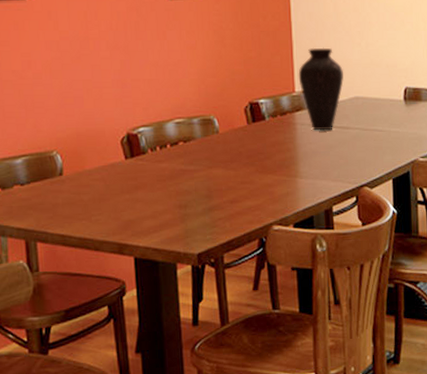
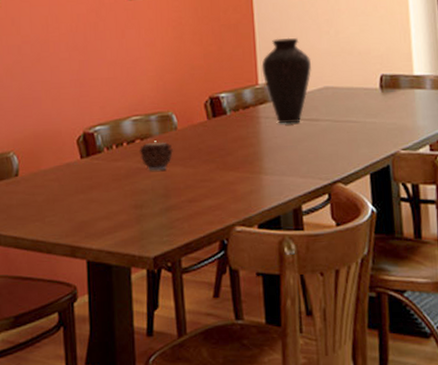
candle: none [182,143,216,173] -> present [139,141,174,171]

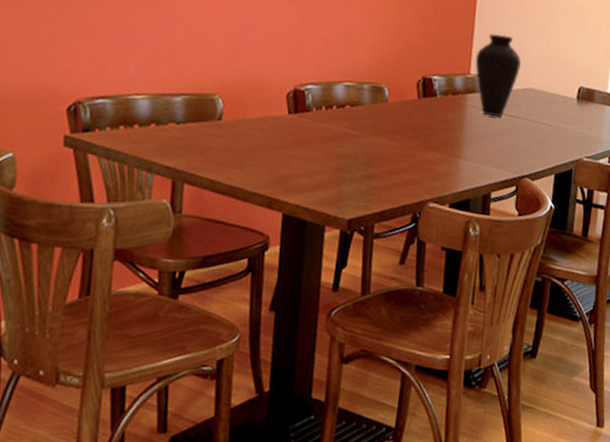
candle: present [139,141,174,171] -> none [347,109,382,139]

